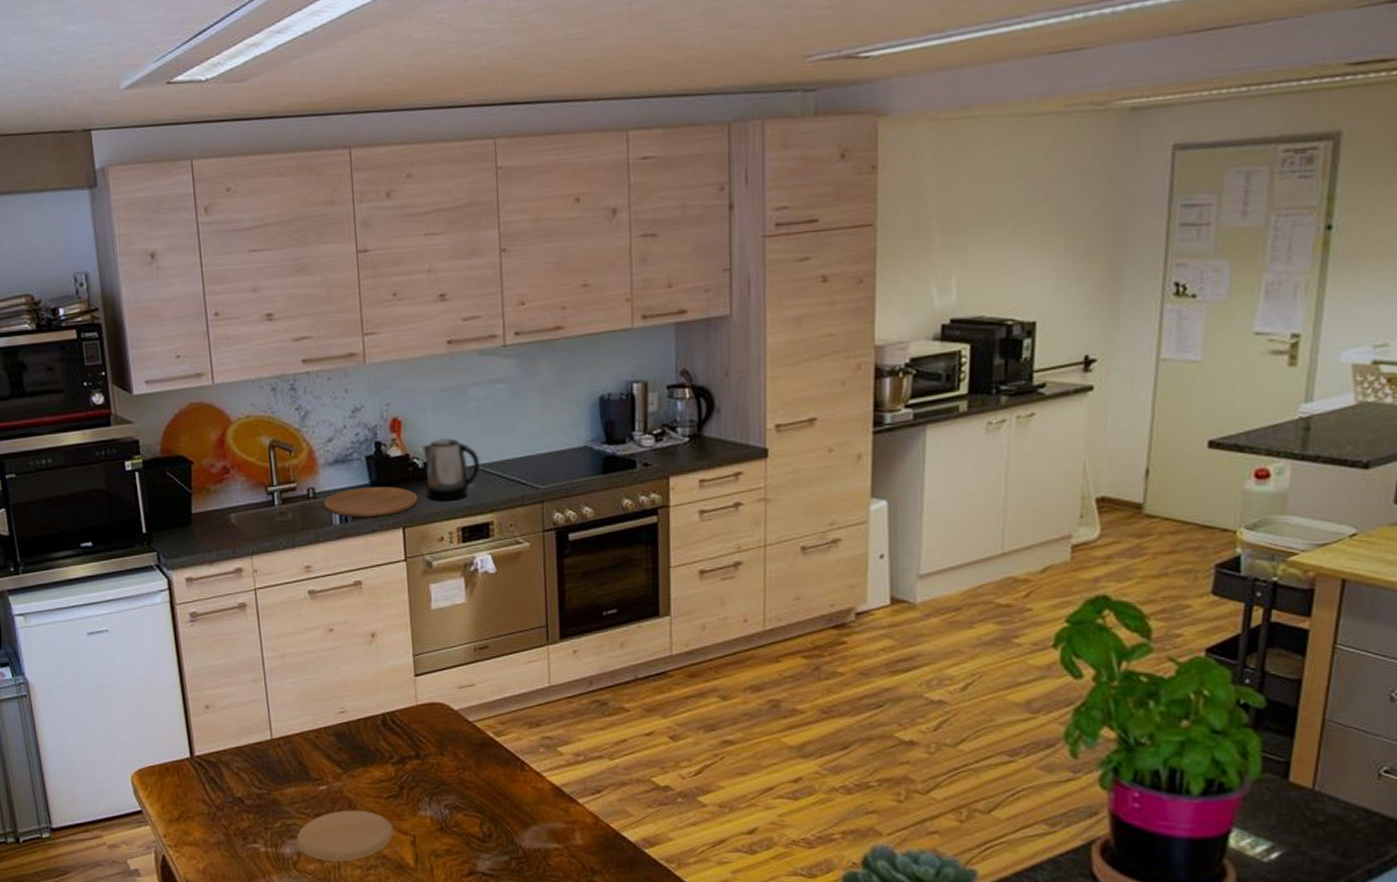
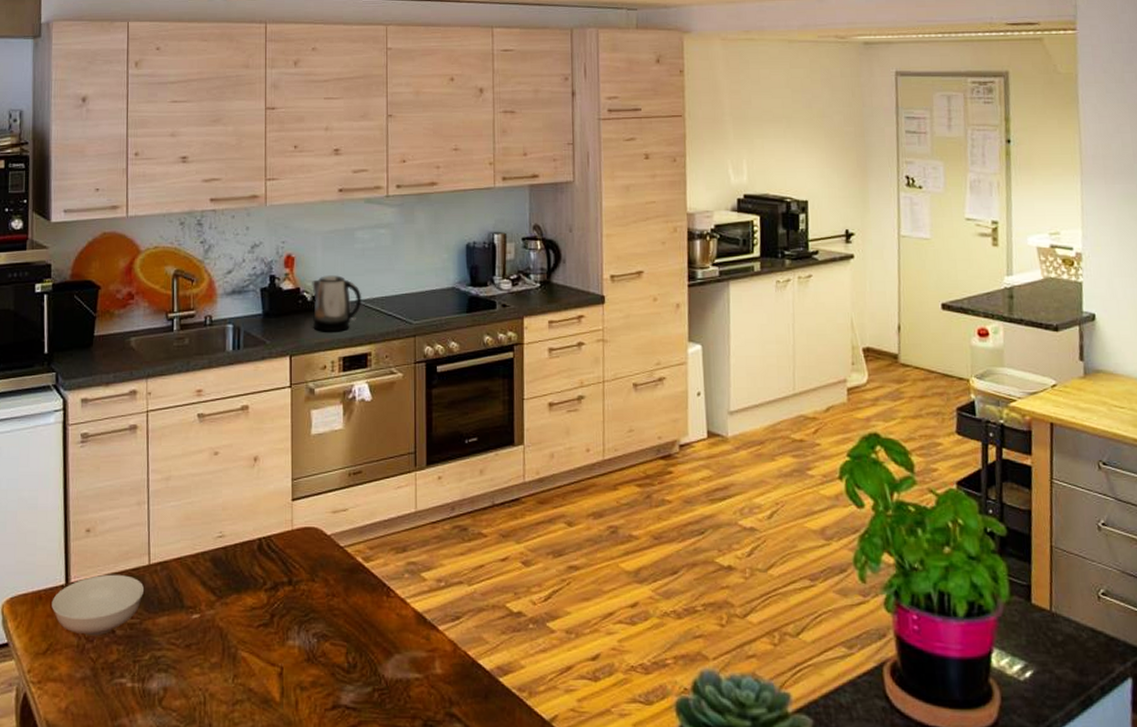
bowl: none [179,748,270,805] -> present [51,574,145,636]
plate: present [296,810,394,862] -> none [164,640,263,698]
cutting board: present [323,486,419,518] -> none [219,316,306,346]

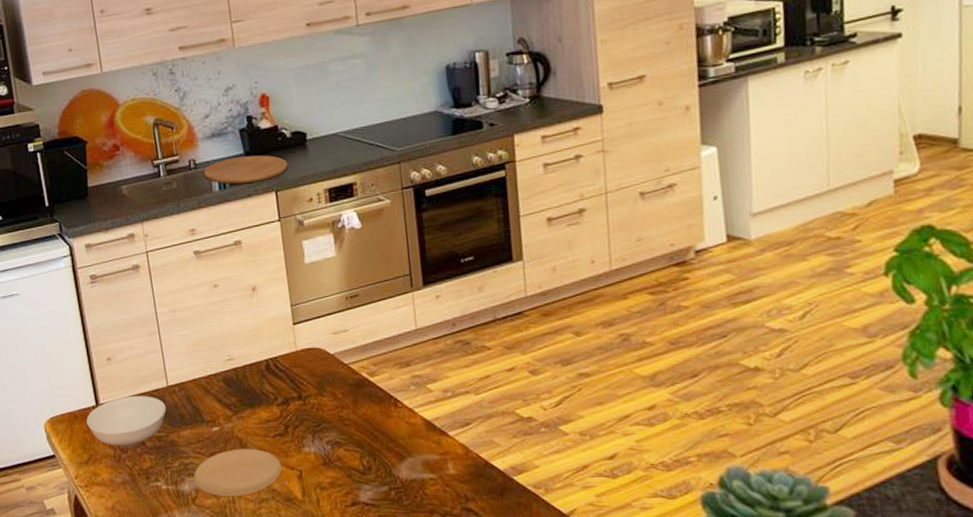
plate: none [164,640,263,698] -> present [193,448,282,497]
cutting board: none [219,316,306,346] -> present [203,155,288,185]
kettle: present [312,275,362,332] -> none [289,110,342,167]

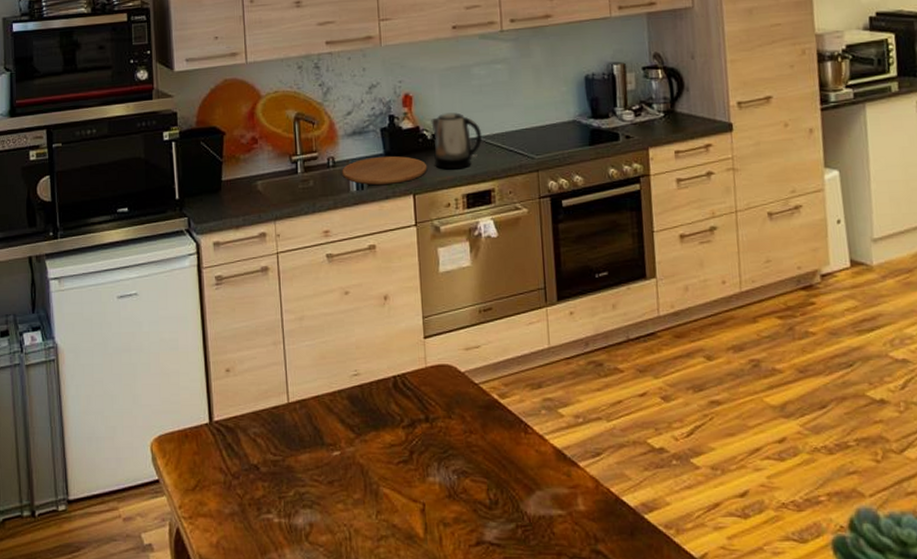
bowl: present [86,395,167,448] -> none [197,412,286,473]
plate: present [193,448,282,497] -> none [309,477,404,533]
kettle: none [289,110,342,167] -> present [431,112,483,170]

